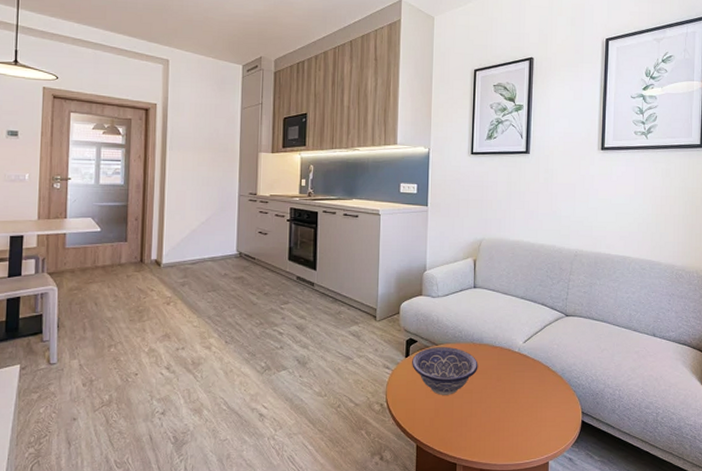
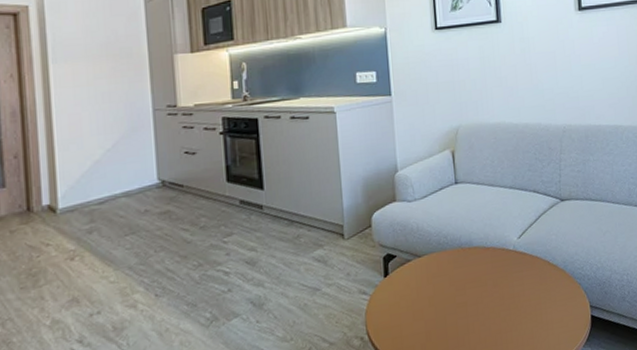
decorative bowl: present [412,347,478,395] -> none [392,256,471,315]

